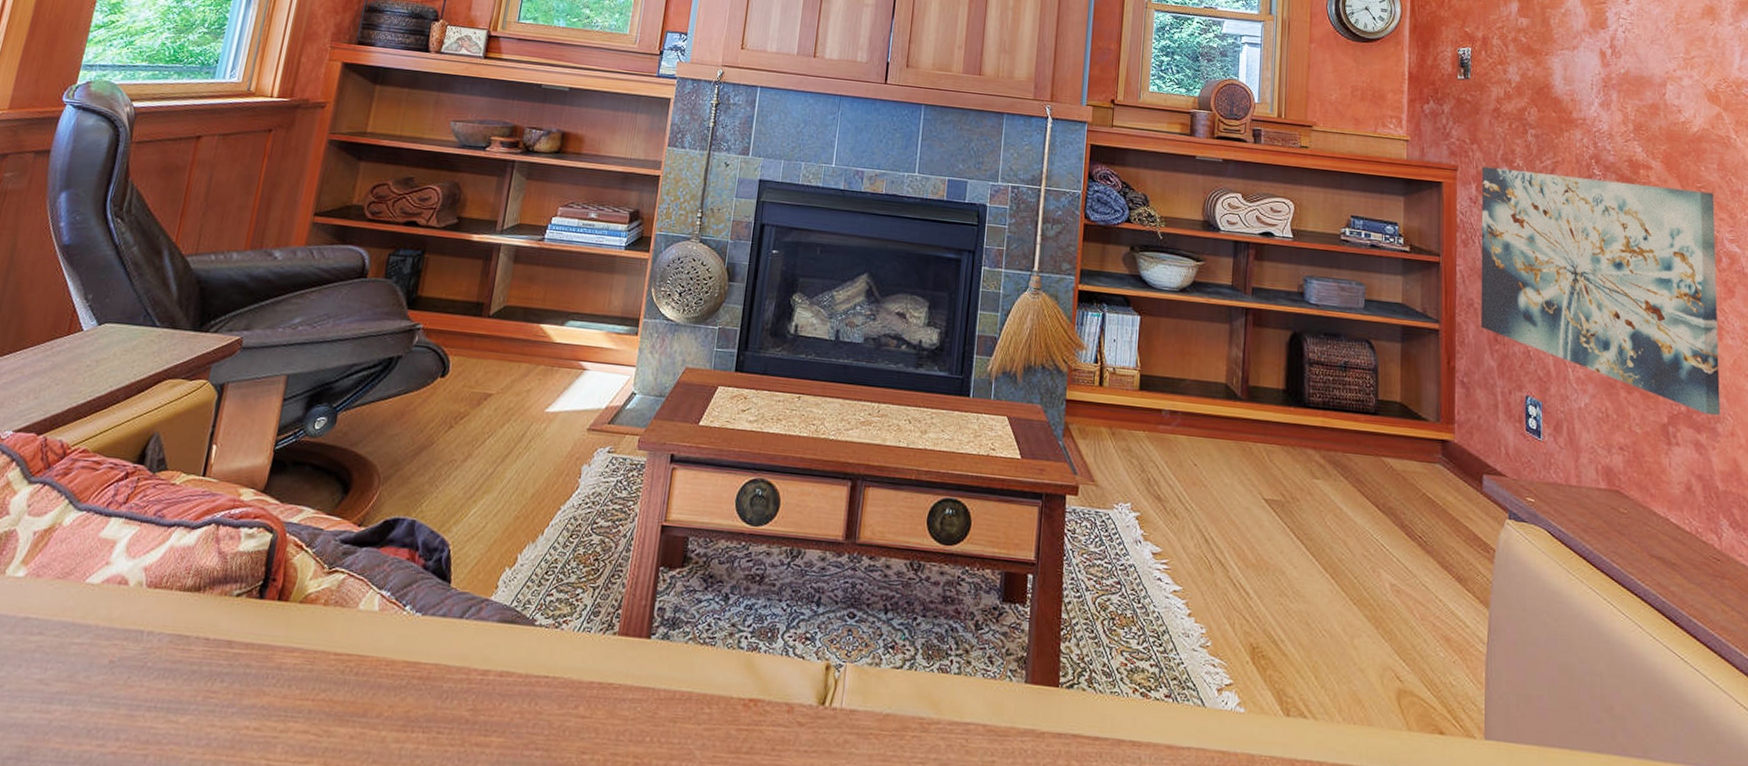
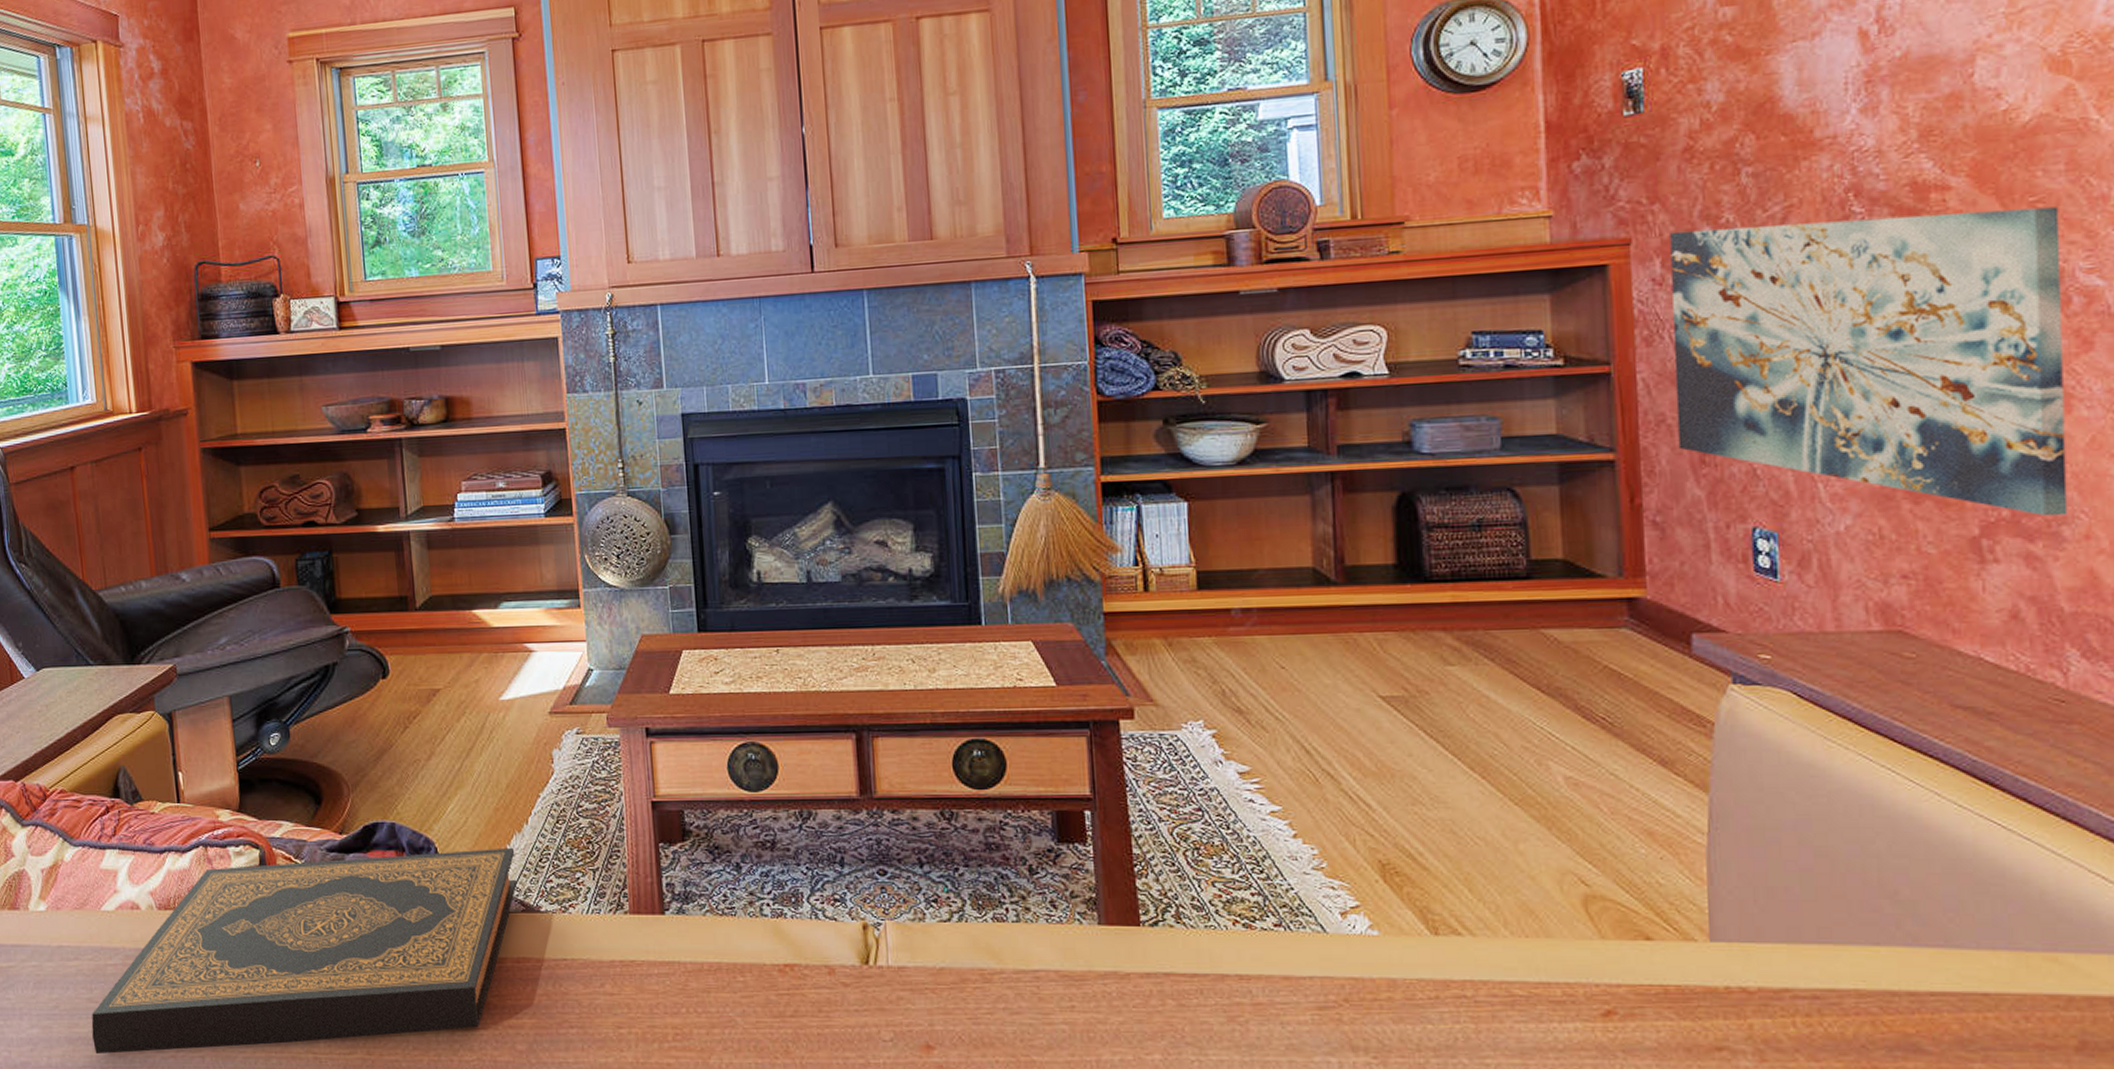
hardback book: none [27,548,525,747] -> present [91,847,518,1055]

